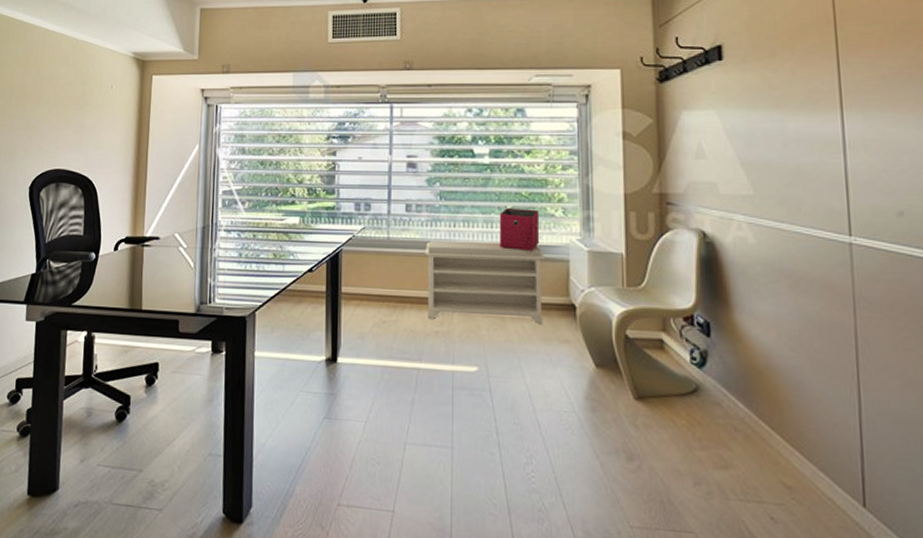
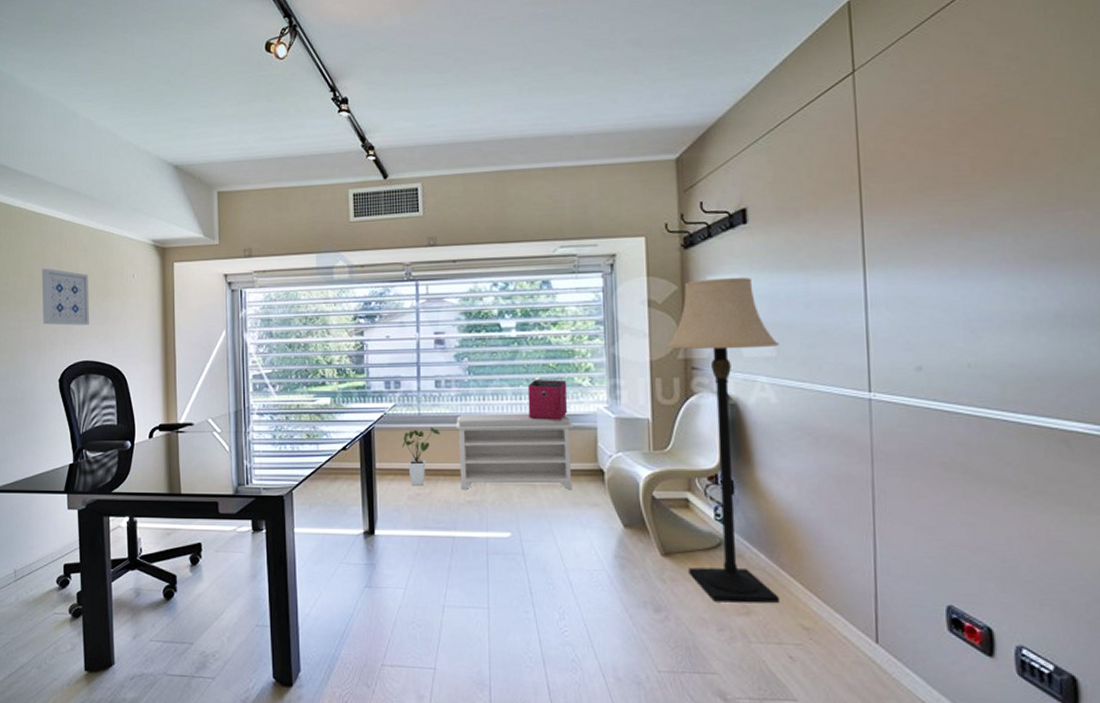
wall art: none [19,75,68,134] -> present [41,268,90,326]
house plant: none [369,252,409,313] -> present [402,427,440,486]
lamp: none [641,113,760,458] -> present [666,277,780,604]

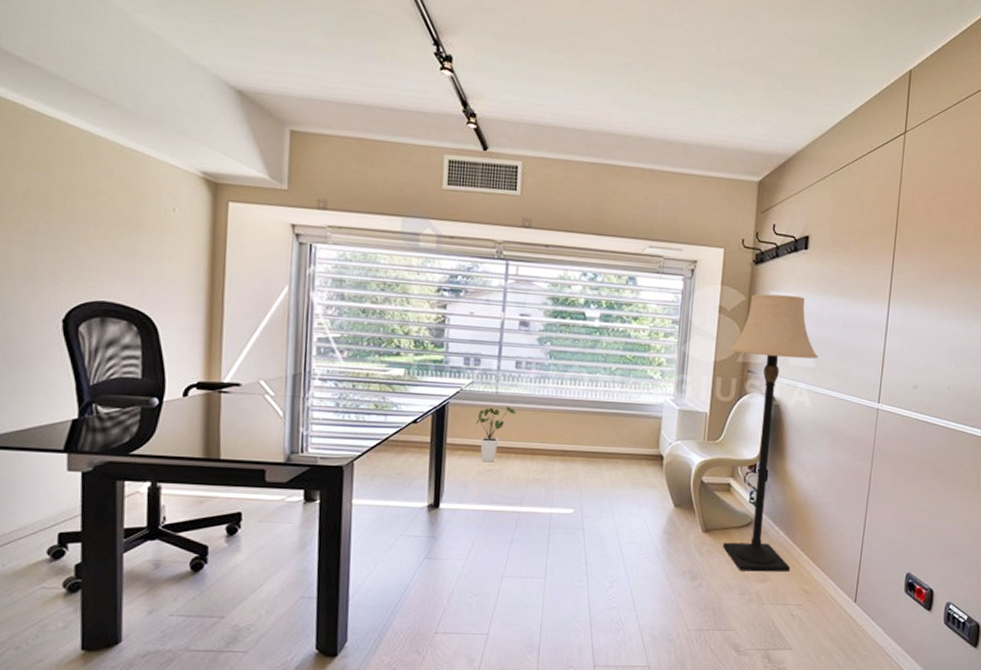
wall art: present [41,268,90,326] -> none [42,183,112,261]
bench: present [456,413,575,490] -> none [530,396,643,472]
storage bin: present [527,379,568,420] -> none [602,369,641,408]

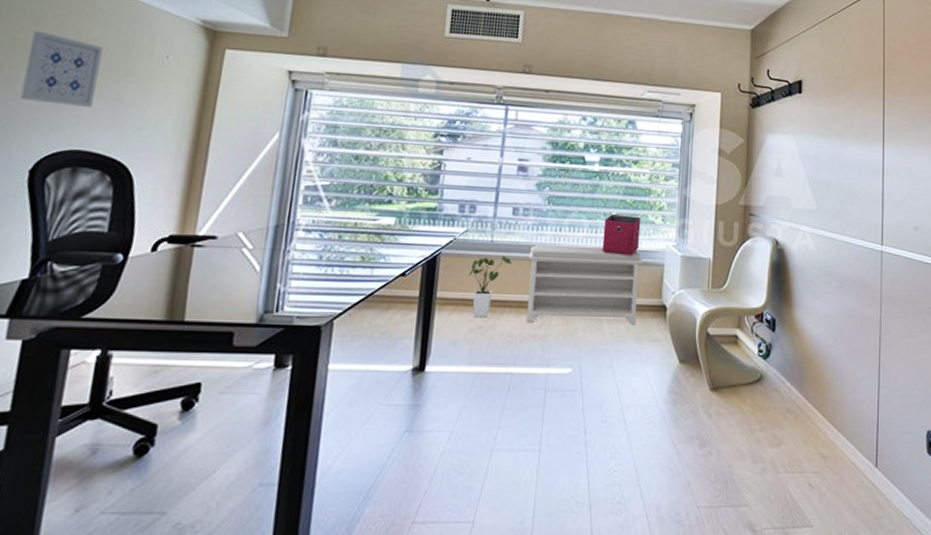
wall art: none [42,183,112,261] -> present [20,30,104,108]
bench: none [530,396,643,472] -> present [525,244,644,325]
storage bin: none [602,369,641,408] -> present [602,214,642,255]
lamp: present [723,293,818,572] -> none [730,136,819,435]

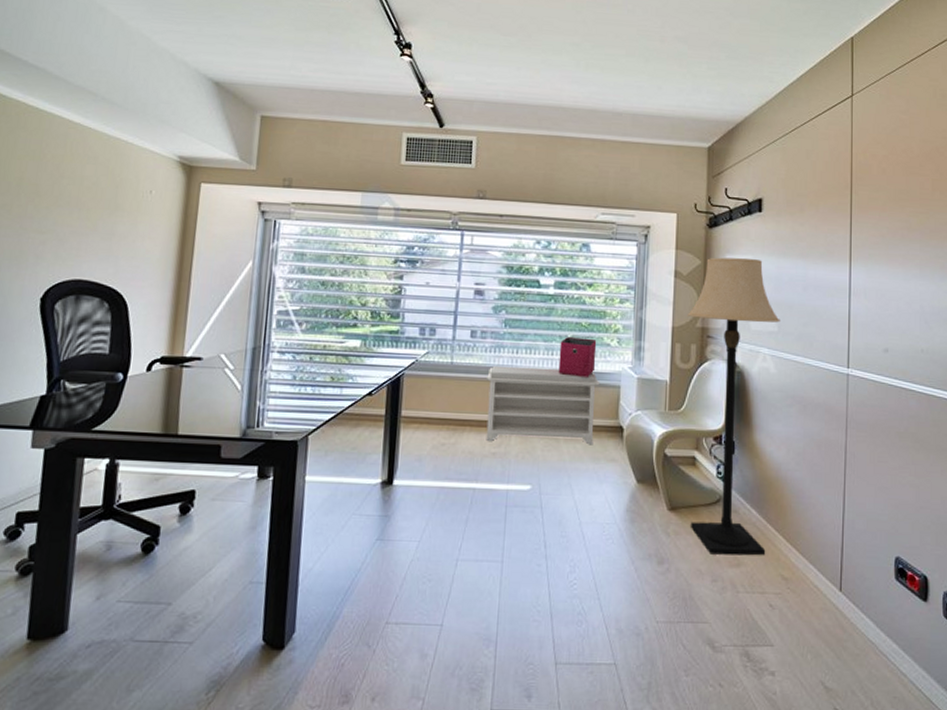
wall art: present [20,30,104,108] -> none [29,171,96,241]
house plant: present [469,255,512,318] -> none [431,376,471,436]
lamp: none [730,136,819,435] -> present [687,257,780,556]

